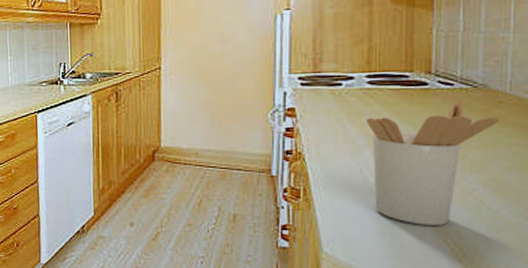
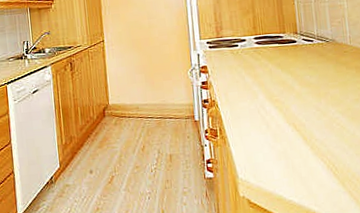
utensil holder: present [367,101,500,225] -> none [258,53,347,149]

